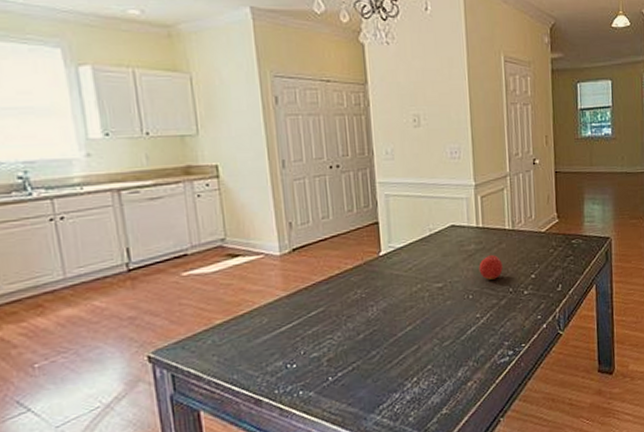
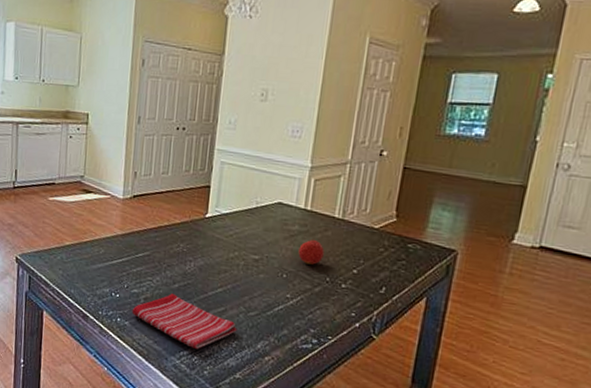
dish towel: none [315,346,435,398] -> present [132,294,237,349]

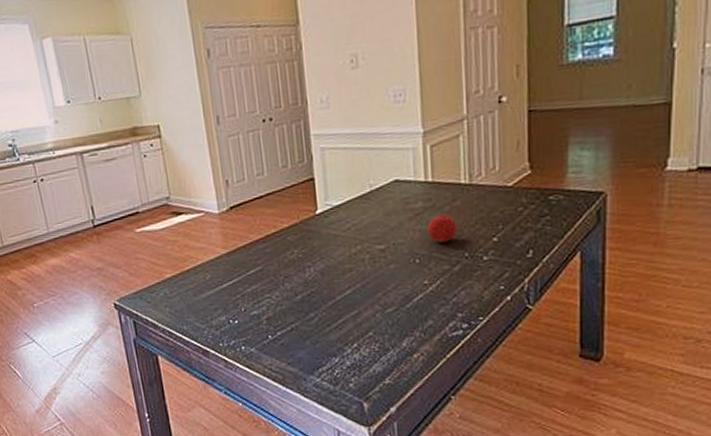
dish towel: present [132,294,237,349] -> none [255,307,377,362]

